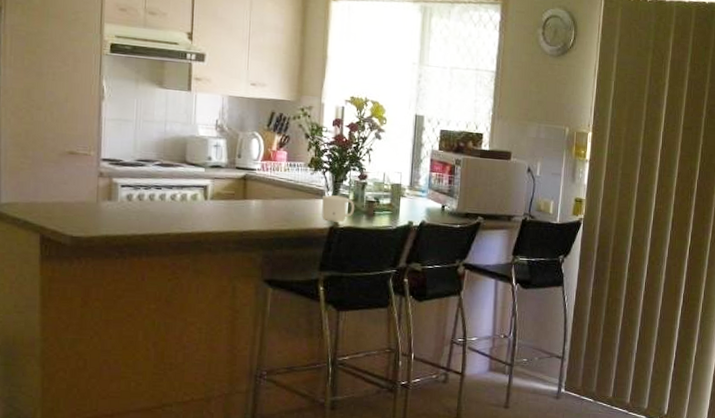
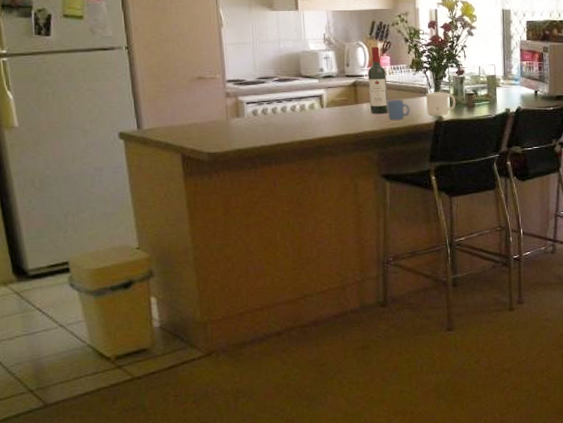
wine bottle: none [259,139,282,214] -> present [367,46,389,115]
mug: none [278,198,304,223] -> present [387,99,410,121]

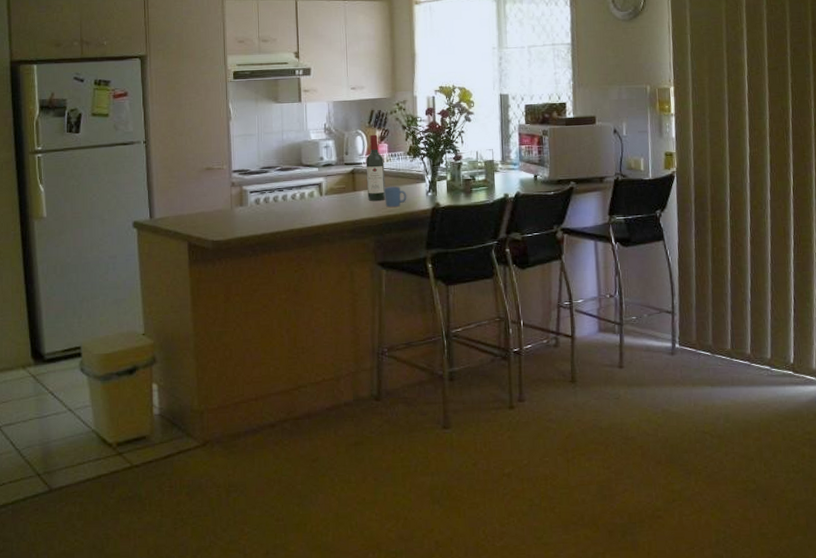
mug: present [426,92,456,116] -> none [423,178,454,203]

